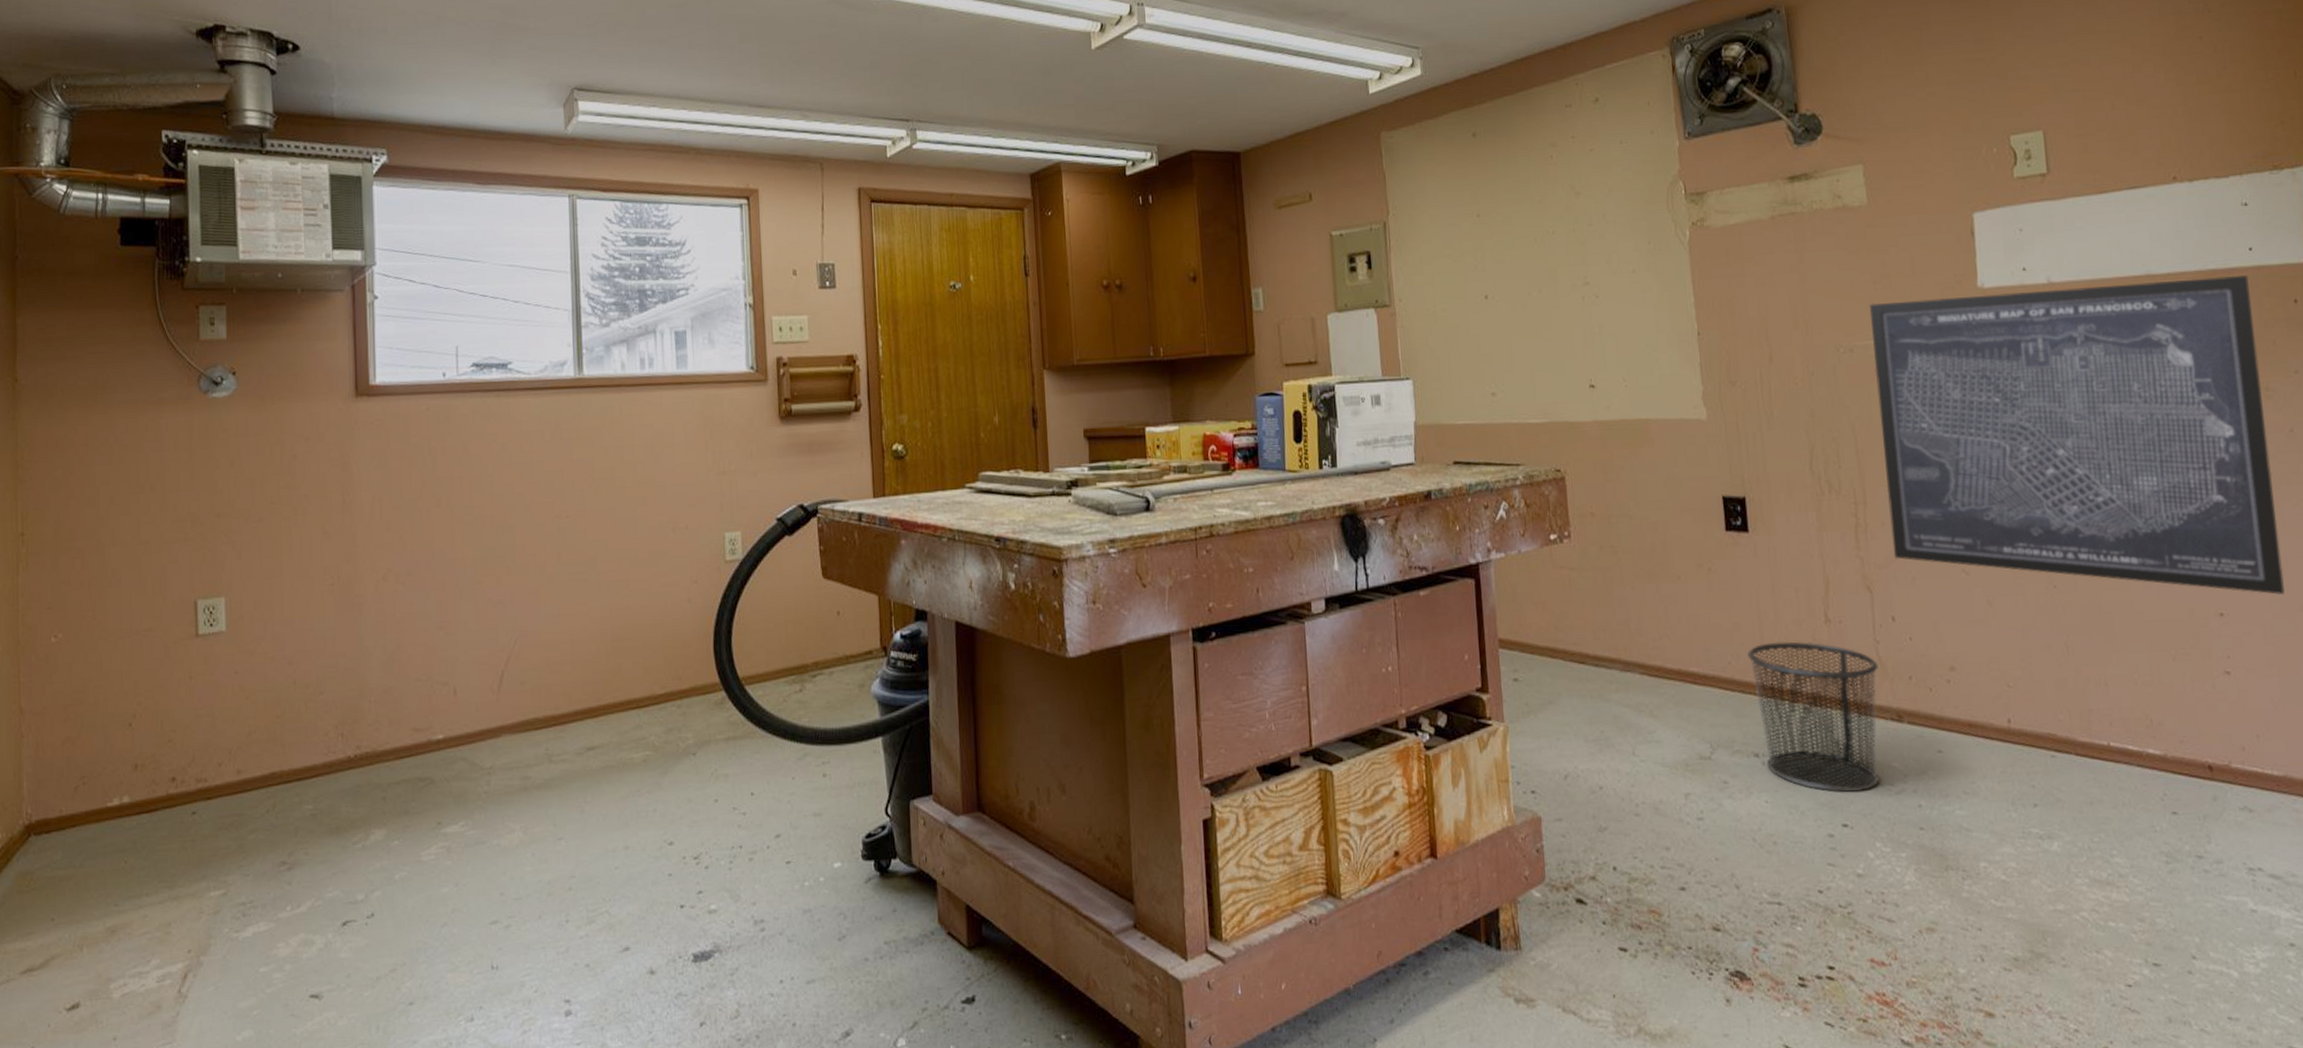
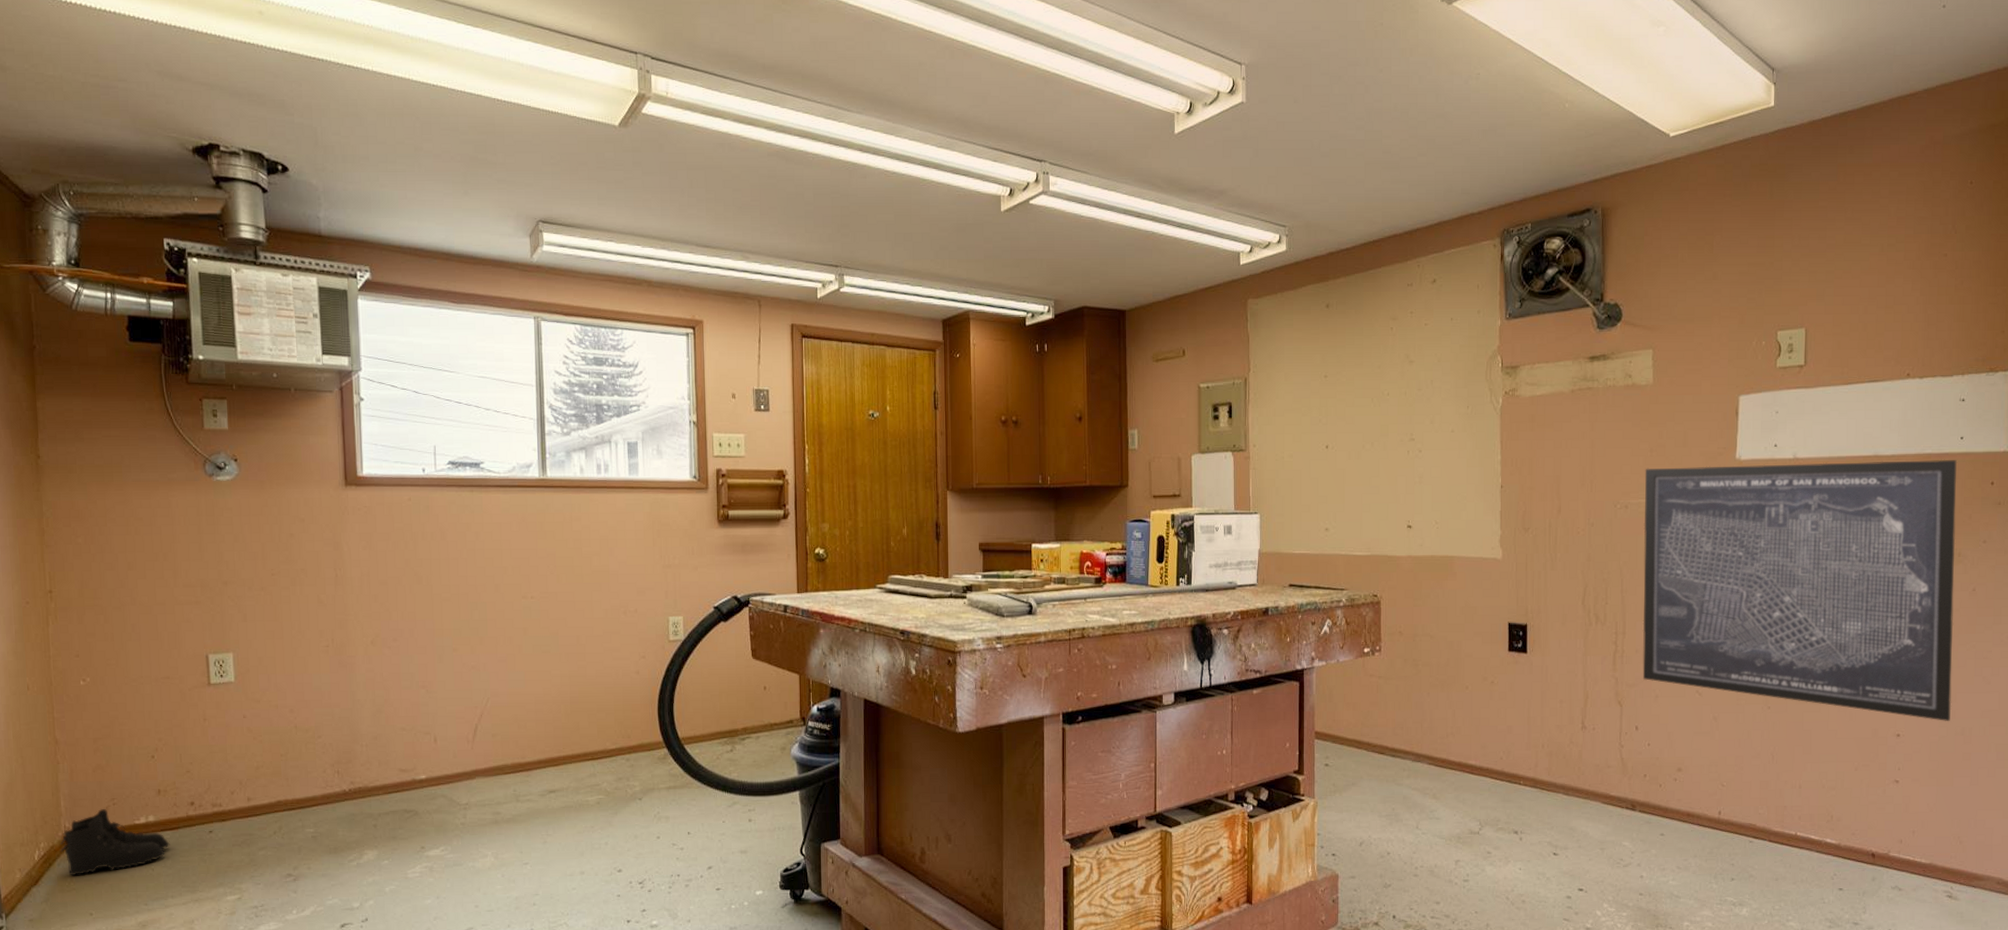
boots: none [21,790,147,872] -> present [60,809,170,875]
waste bin: present [1747,641,1880,793] -> none [1516,743,1620,865]

